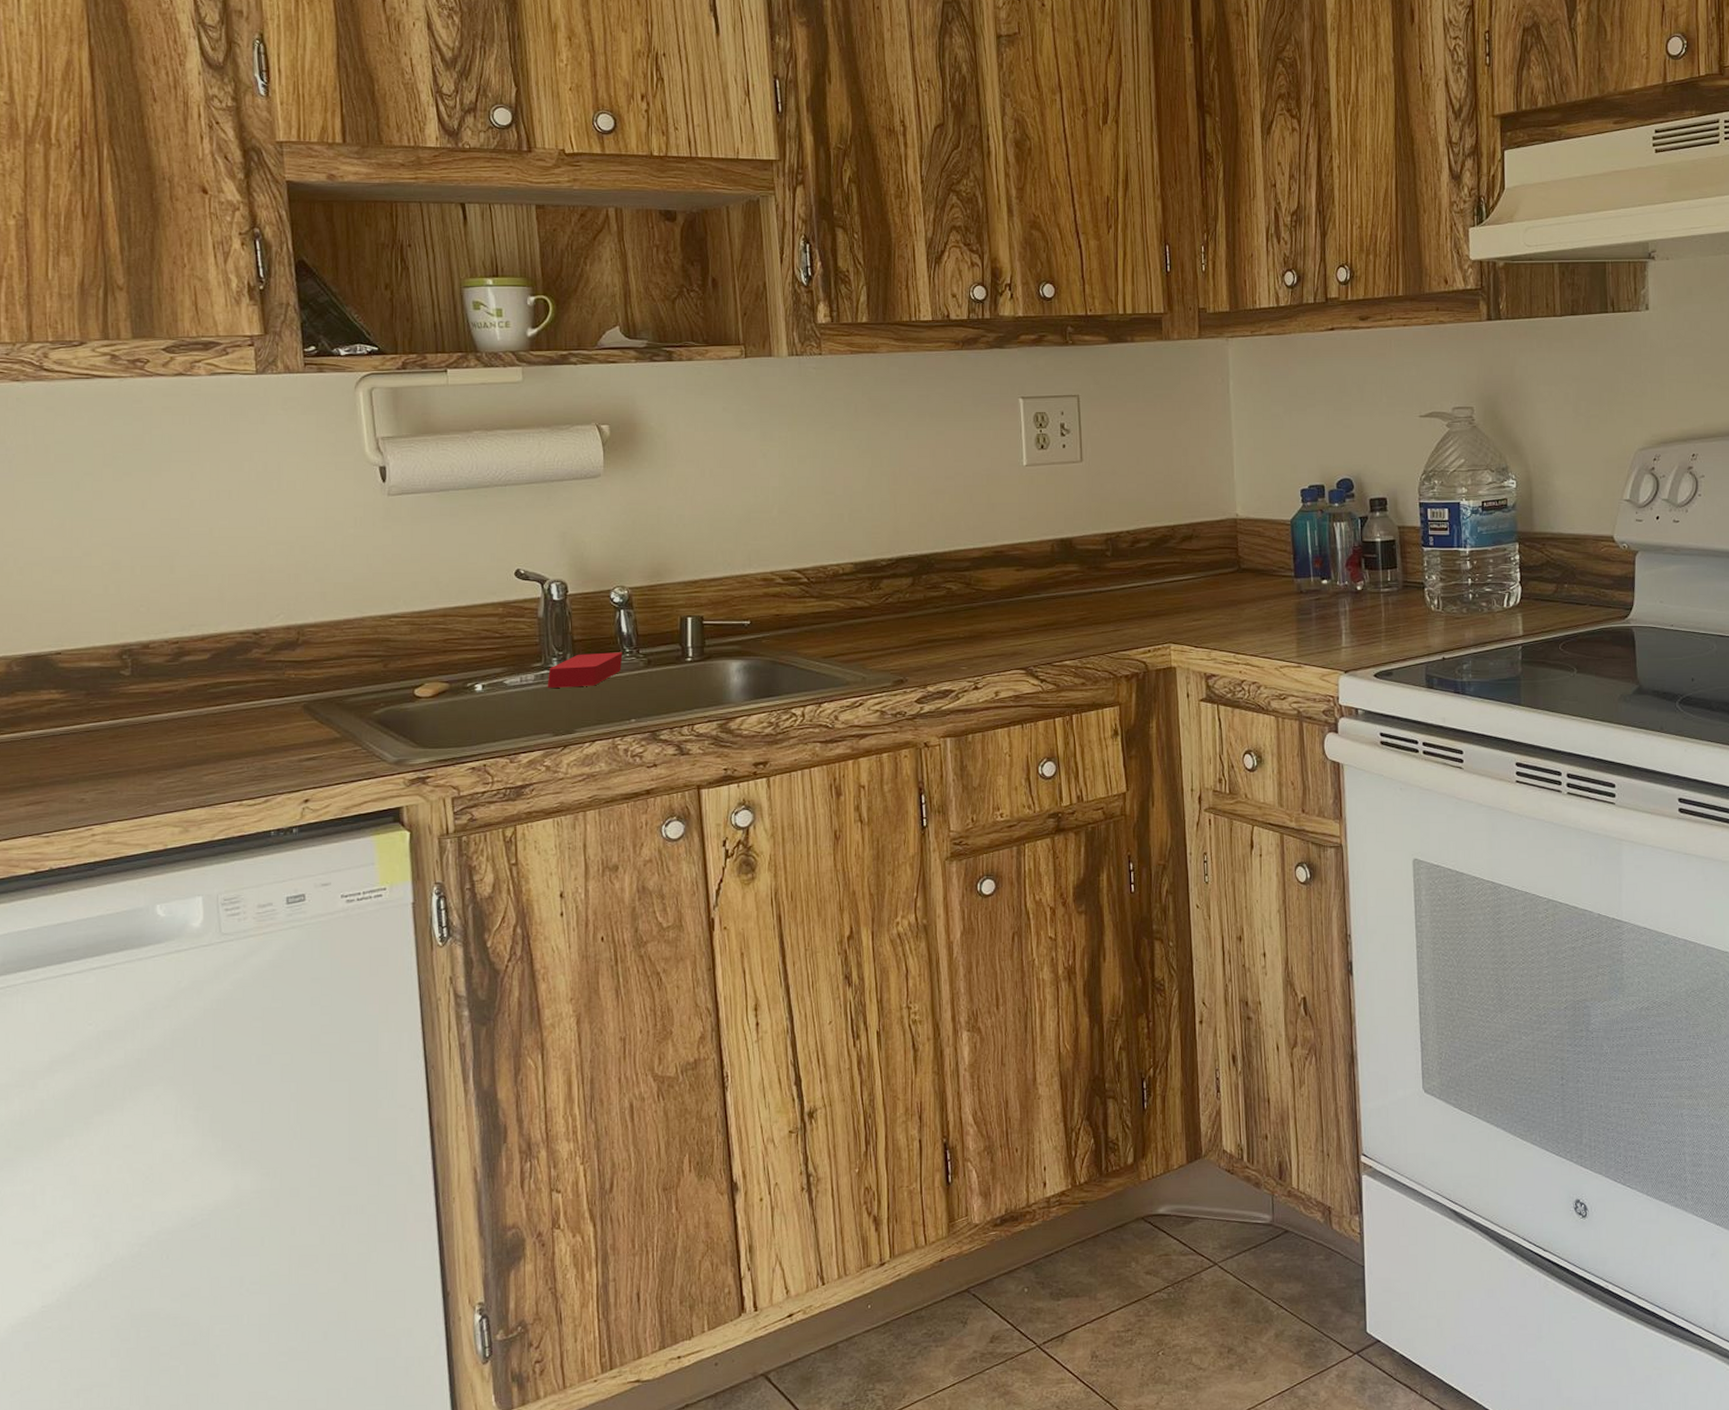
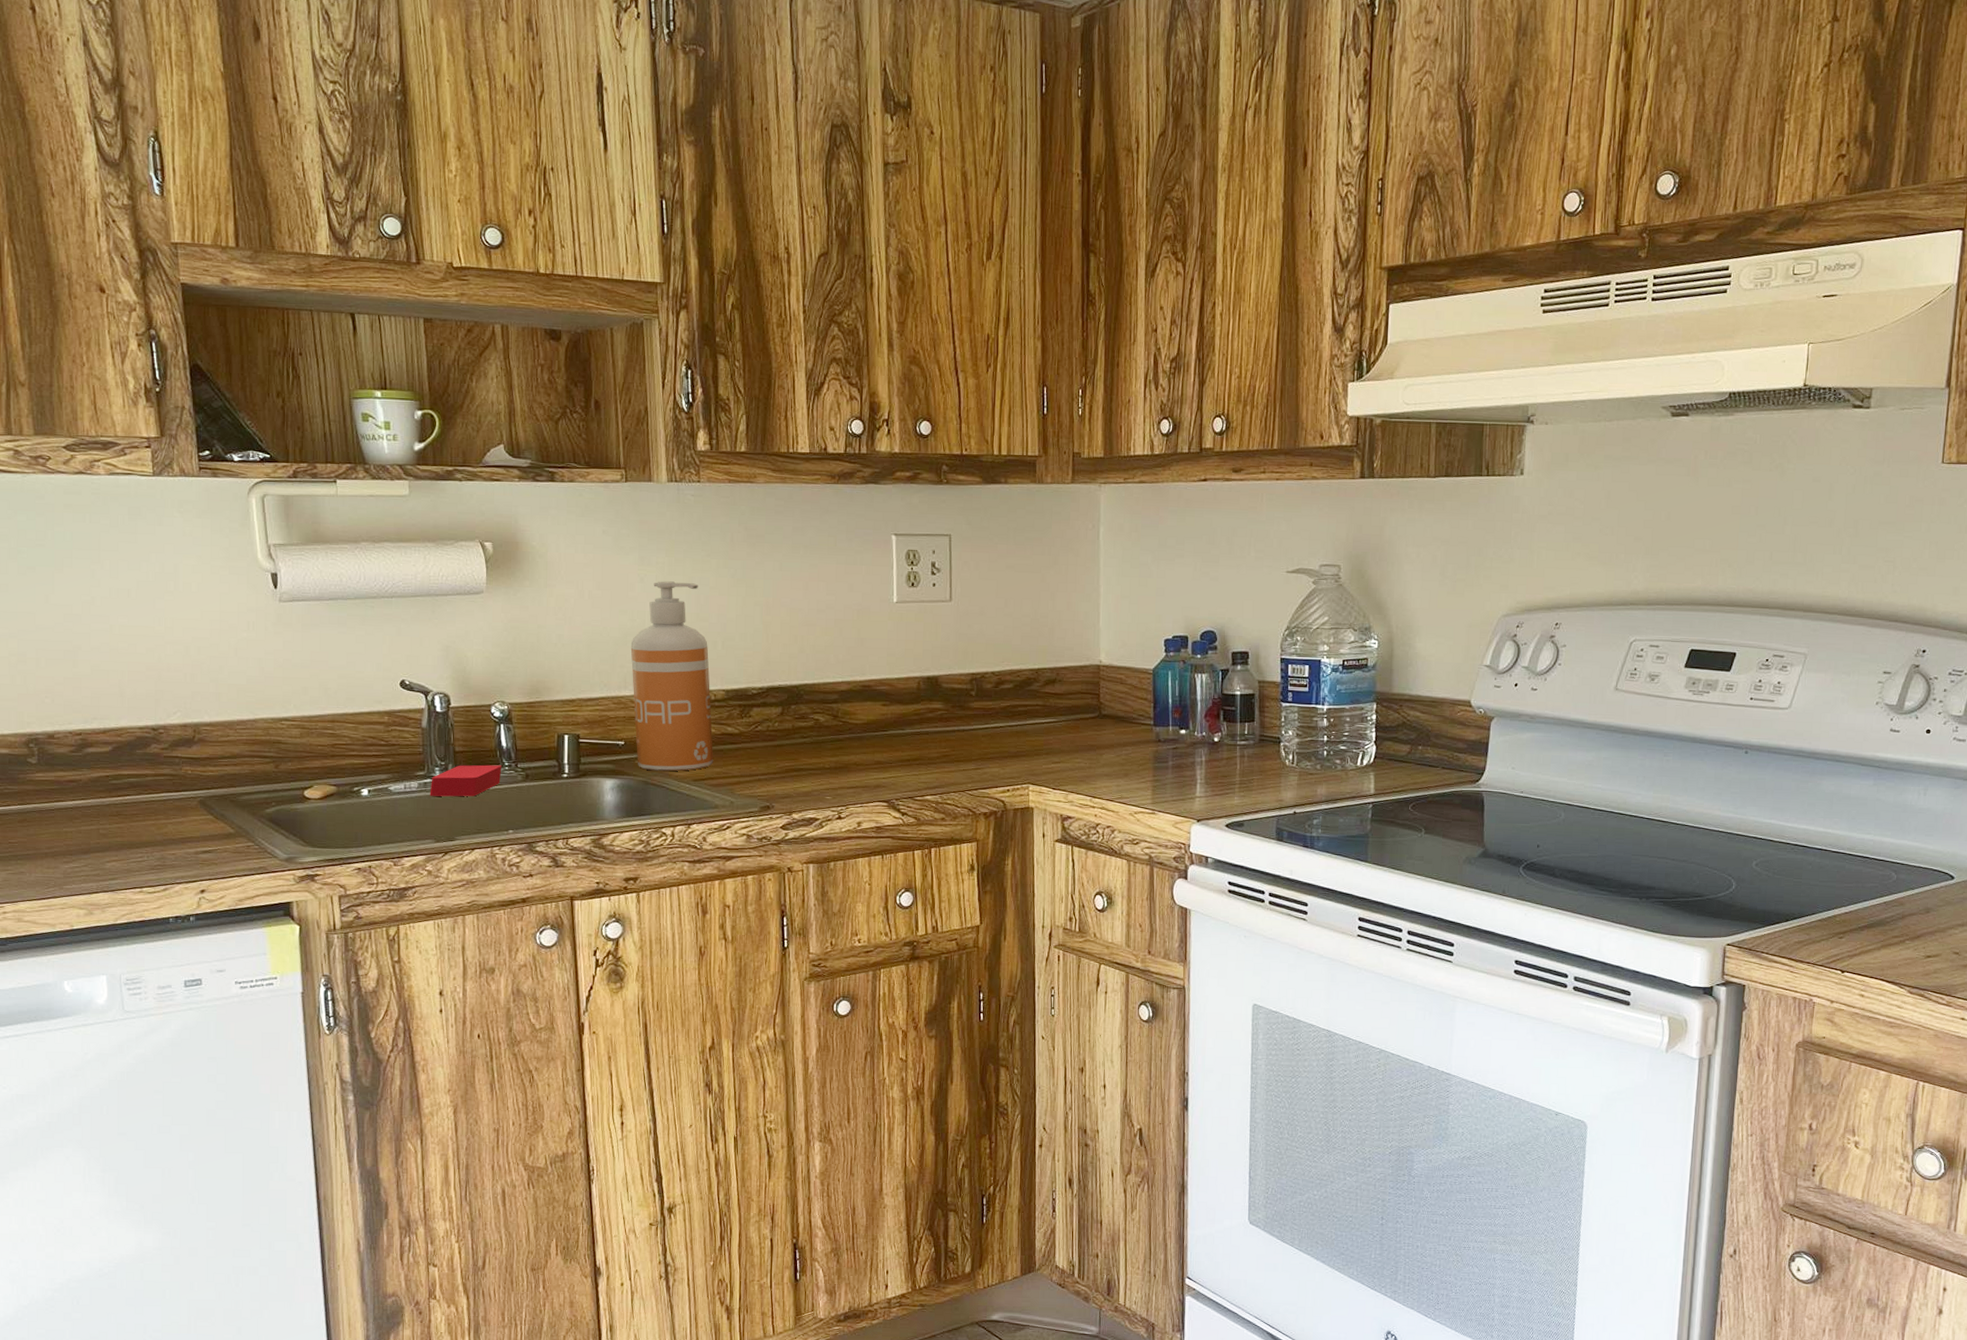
soap dispenser: none [754,455,844,650] -> present [630,581,714,772]

